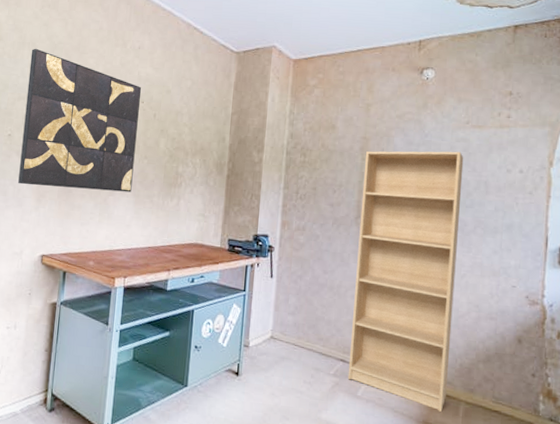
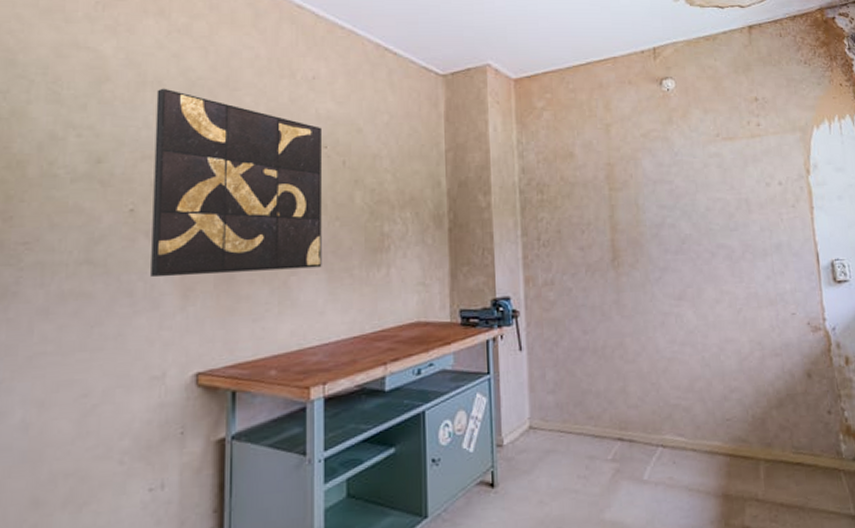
bookshelf: present [347,151,464,412] -> none [612,169,743,478]

